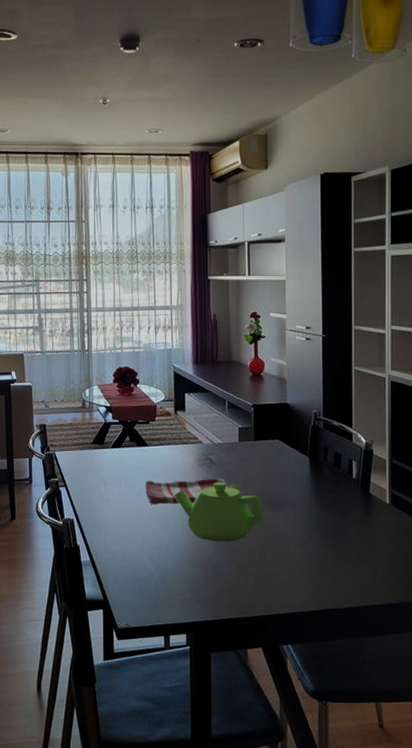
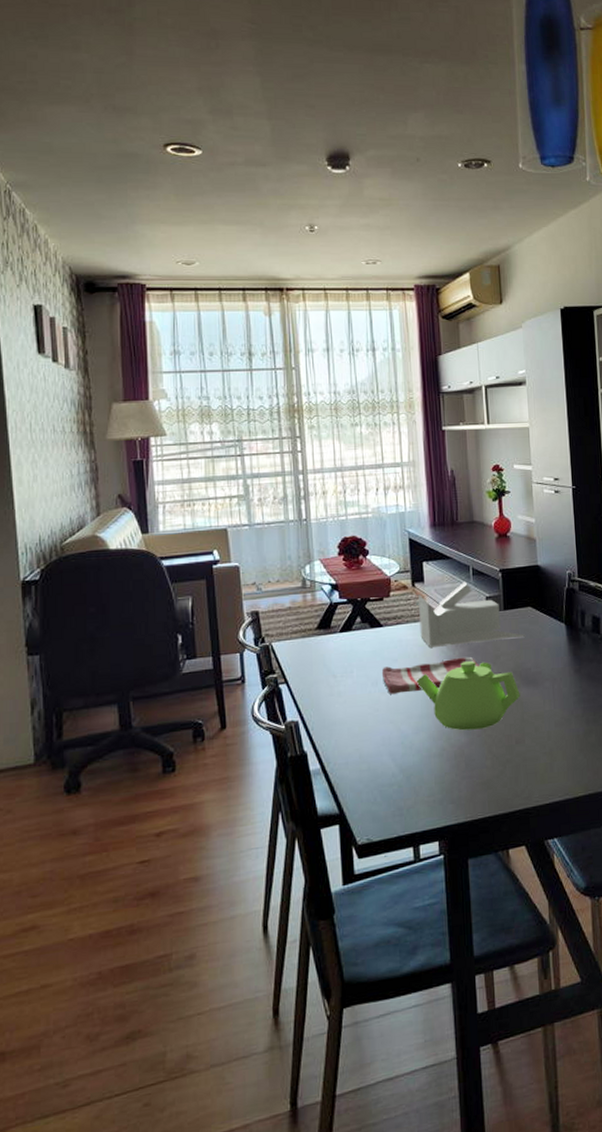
tissue box: none [180,413,273,469] -> present [418,581,526,649]

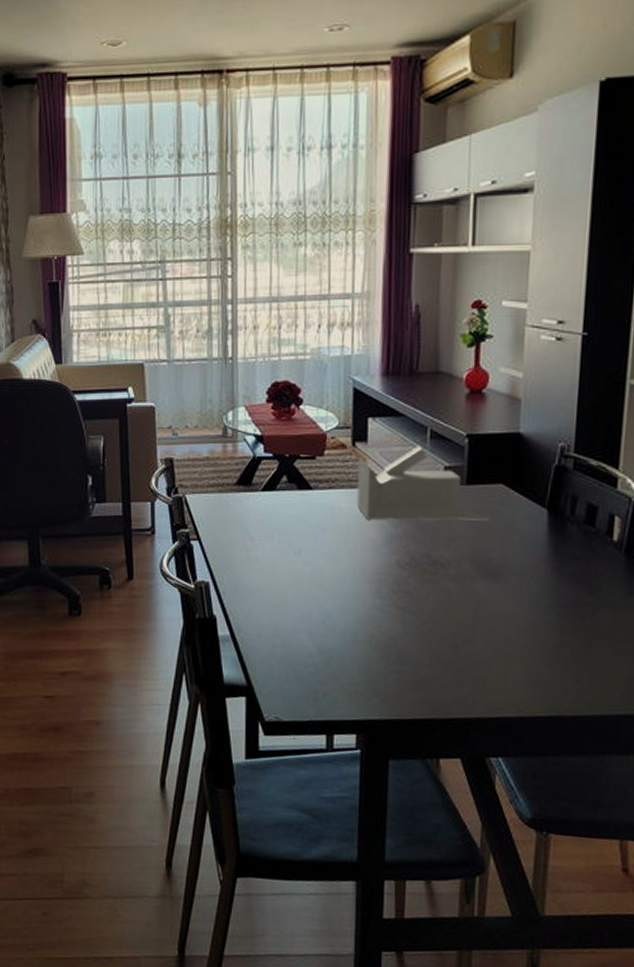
dish towel: present [381,657,480,694] -> none [306,535,427,567]
teapot: present [416,661,520,731] -> none [346,541,476,621]

